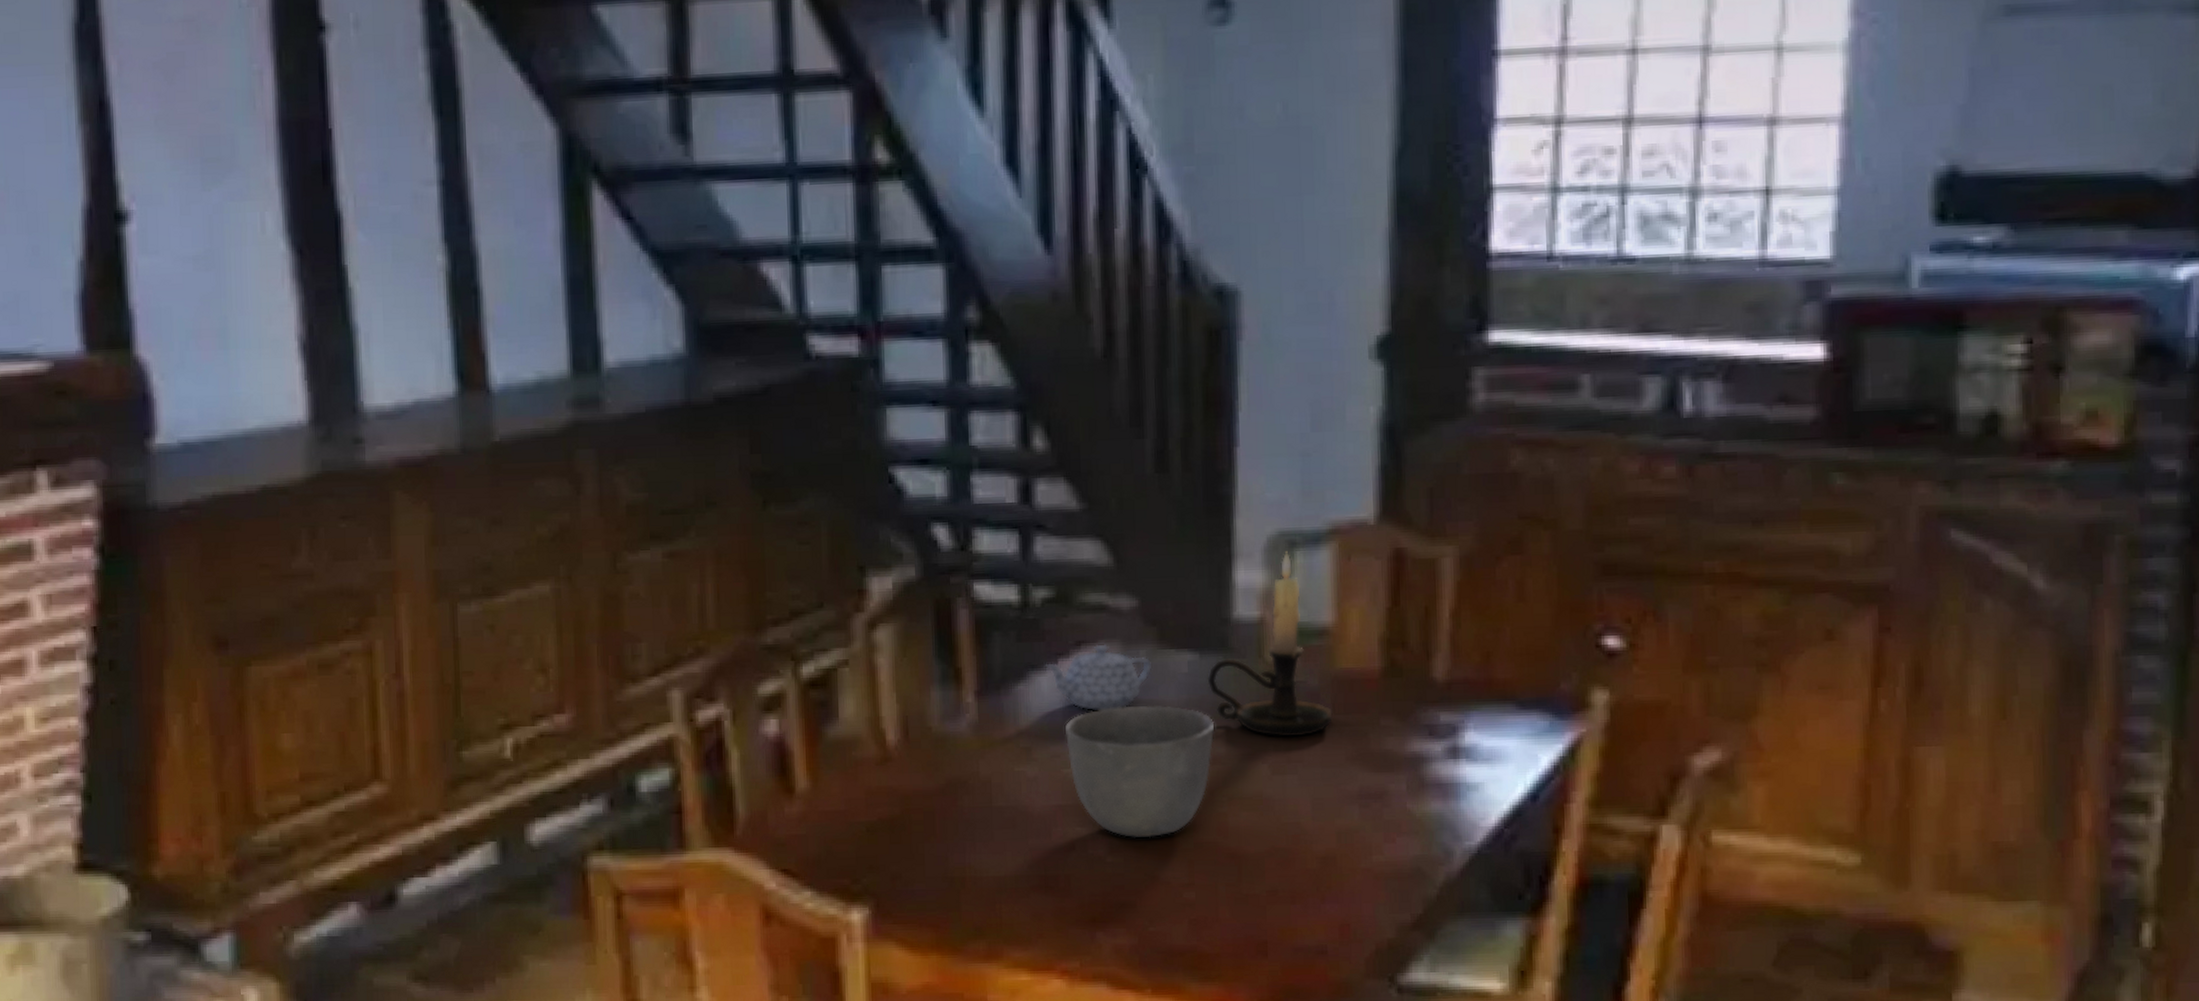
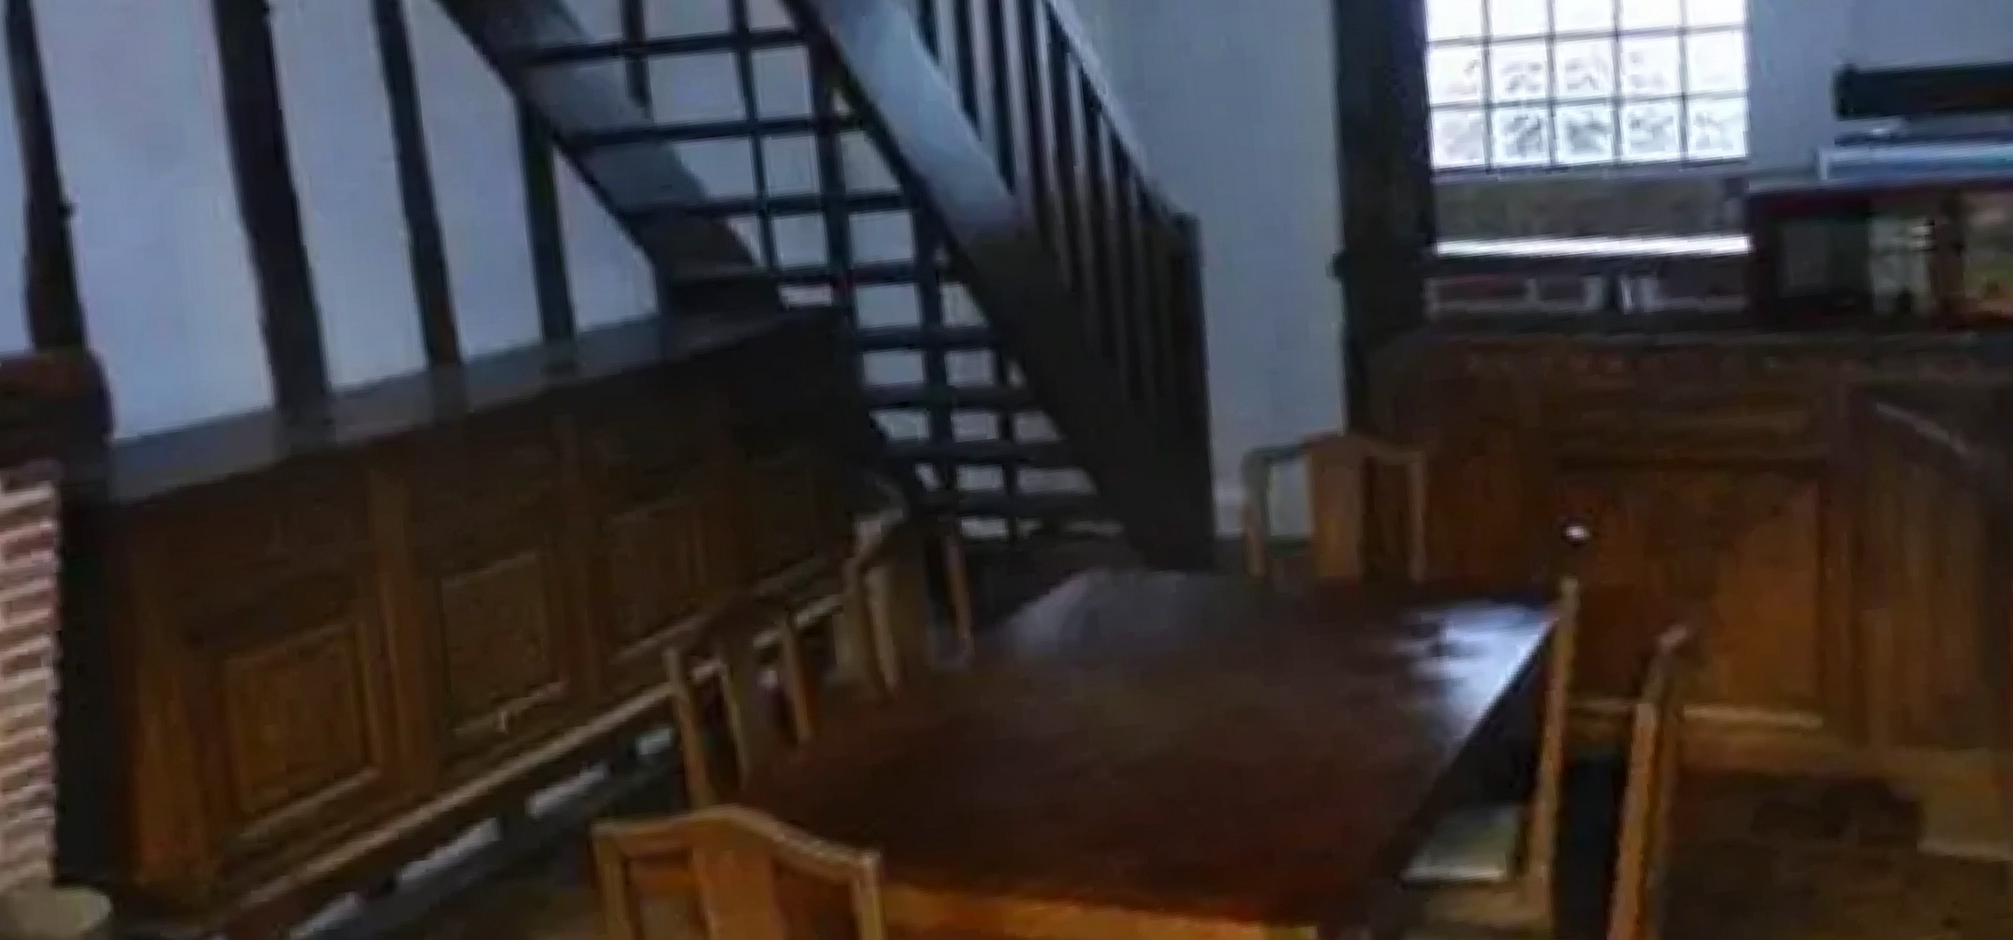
teapot: present [1045,644,1153,712] -> none [1037,570,1142,639]
bowl: present [1065,705,1215,839] -> none [1061,626,1208,760]
candle holder: present [1207,550,1333,737] -> none [1196,466,1320,649]

